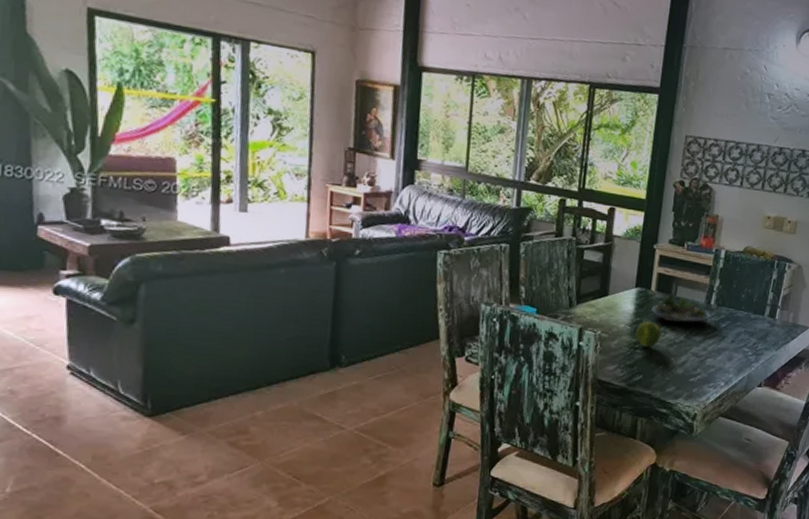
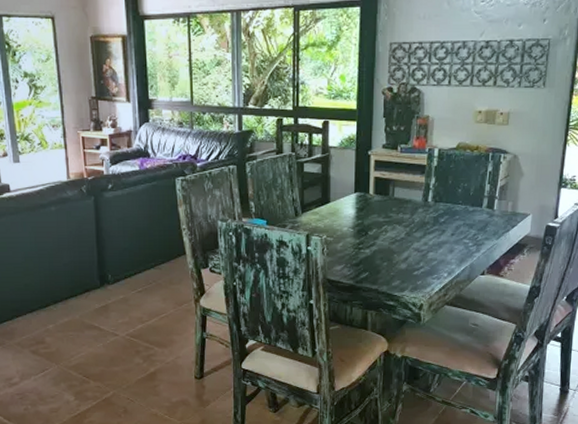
fruit: present [635,320,662,348] -> none [359,222,383,247]
succulent planter: present [651,293,711,324] -> none [371,194,429,222]

